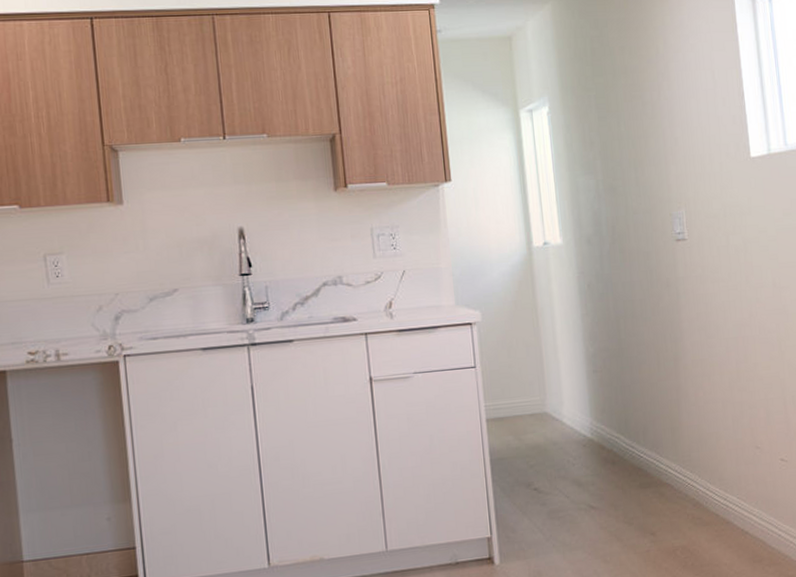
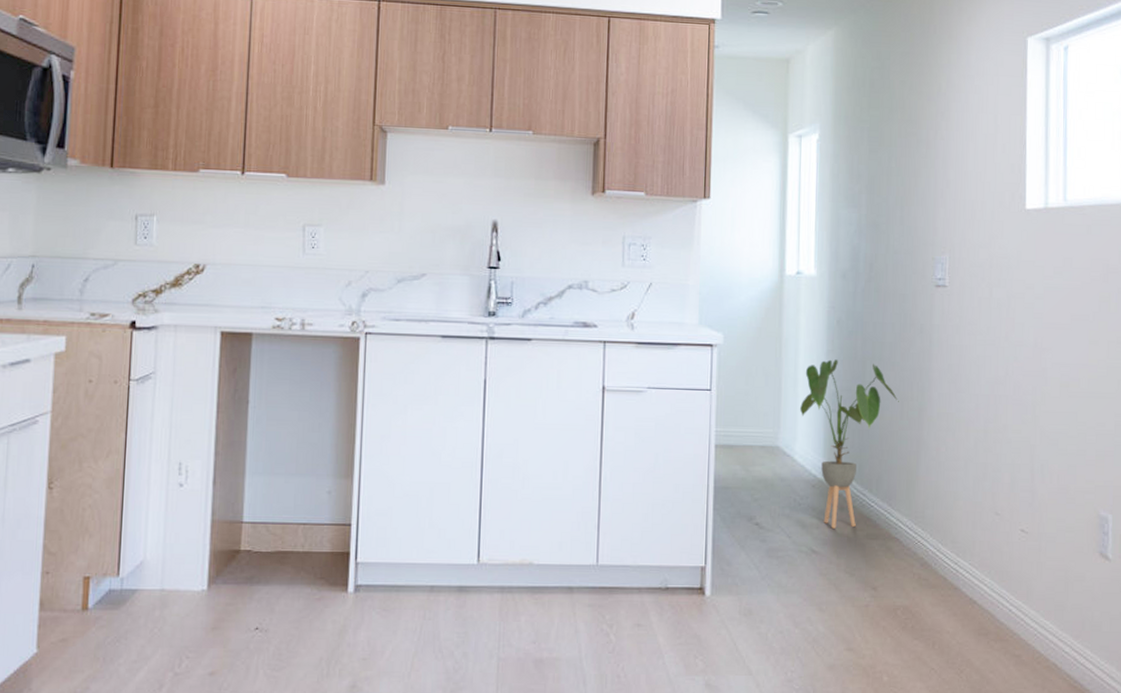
house plant: none [563,321,655,483] -> present [800,359,899,529]

